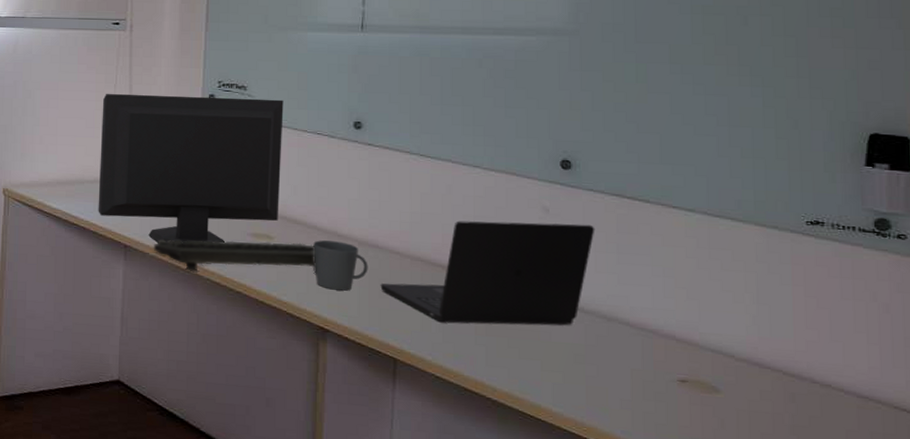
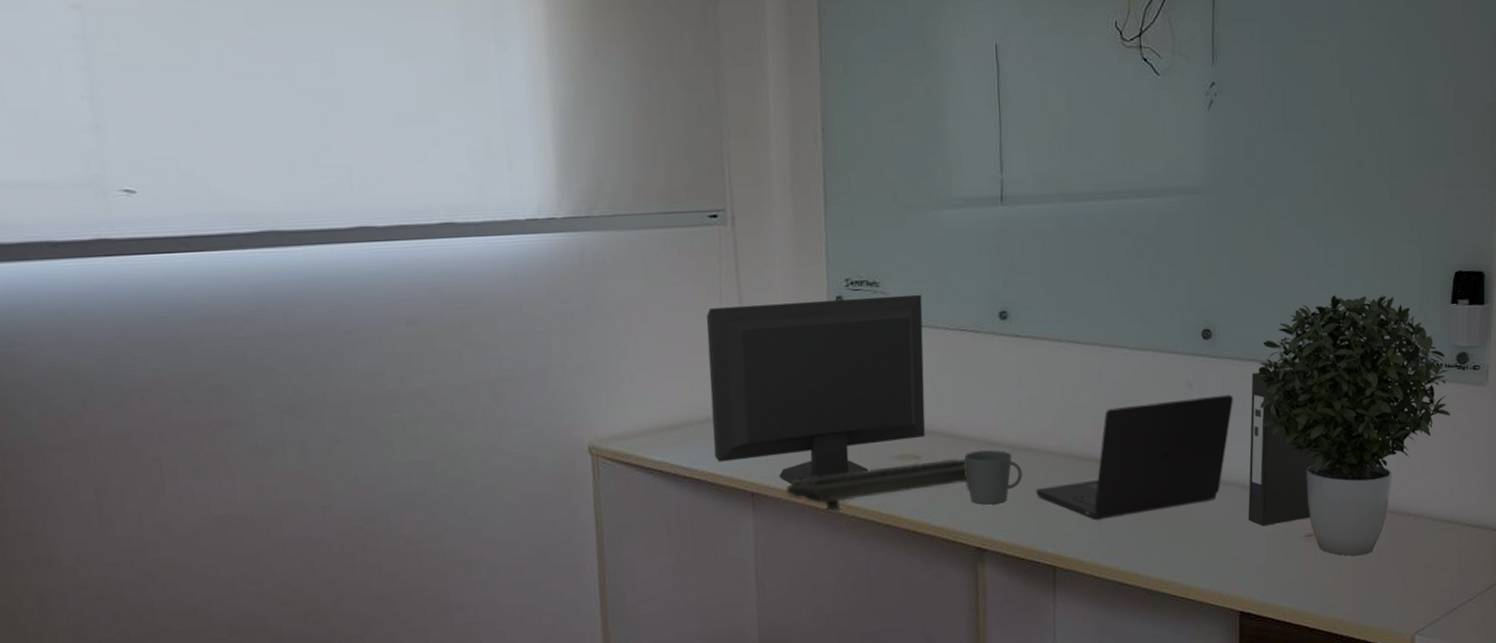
binder: none [609,207,741,363] -> present [1248,367,1355,526]
potted plant: none [624,142,867,415] -> present [1258,294,1451,556]

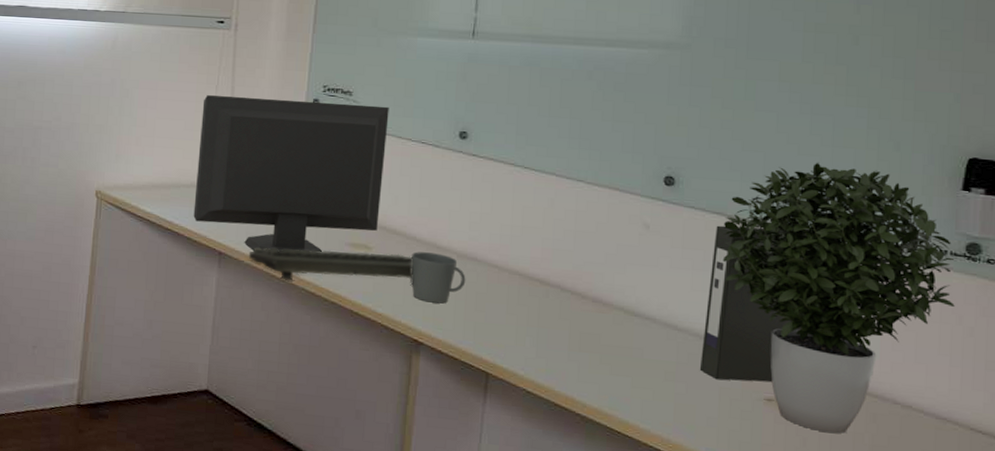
laptop: present [1035,394,1234,519] -> none [476,235,694,342]

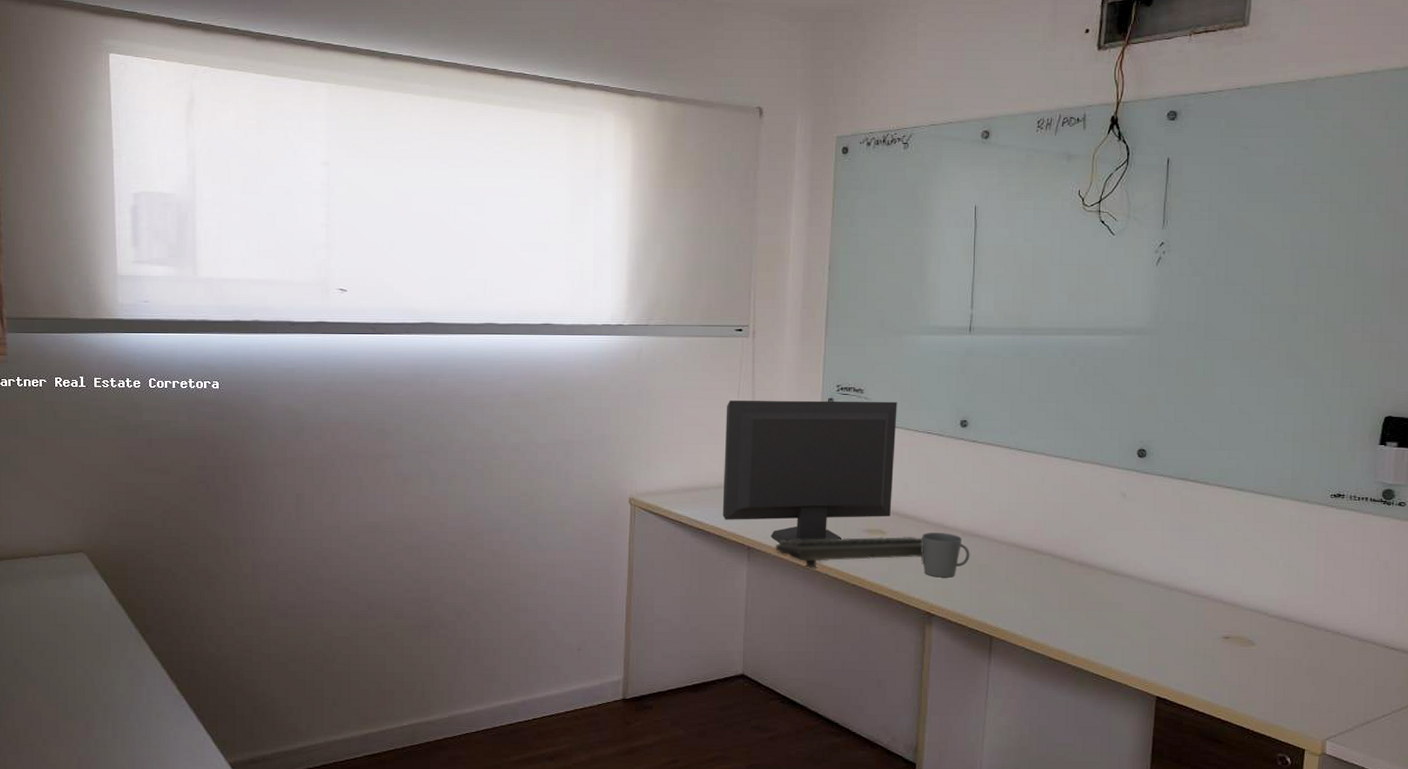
binder: present [699,225,837,382] -> none [1169,489,1280,624]
potted plant: present [722,162,955,434] -> none [1187,428,1374,661]

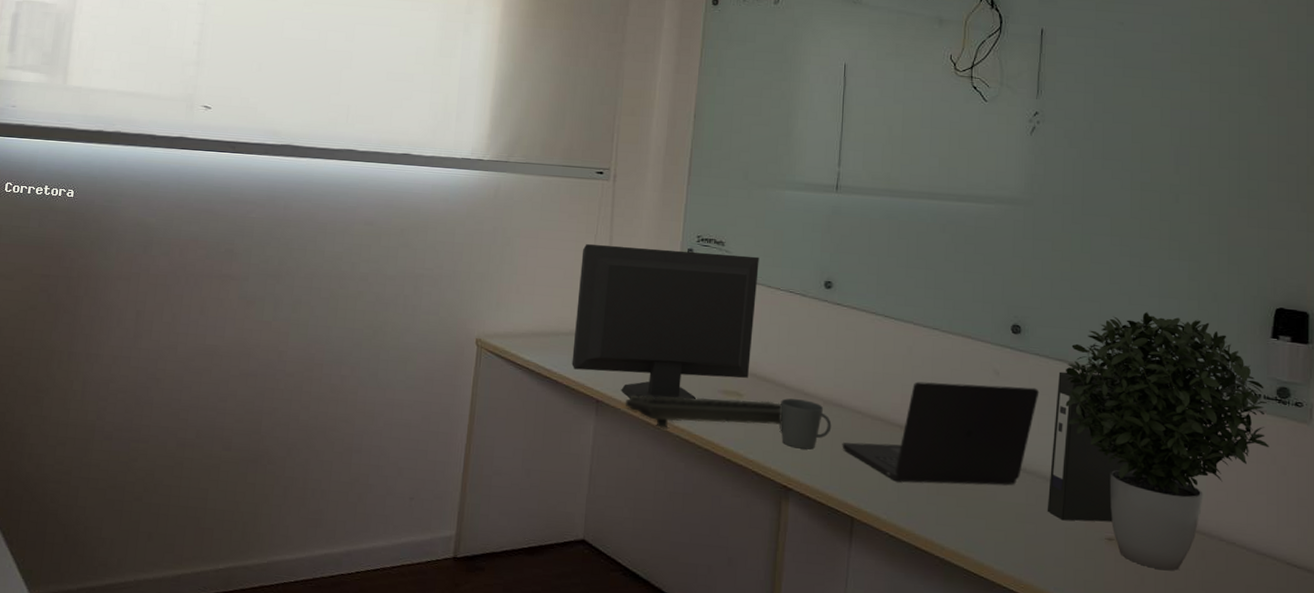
laptop: none [980,506,1163,600] -> present [842,381,1040,485]
binder: none [1169,489,1280,624] -> present [1047,371,1166,522]
potted plant: none [1187,428,1374,661] -> present [1065,311,1269,571]

